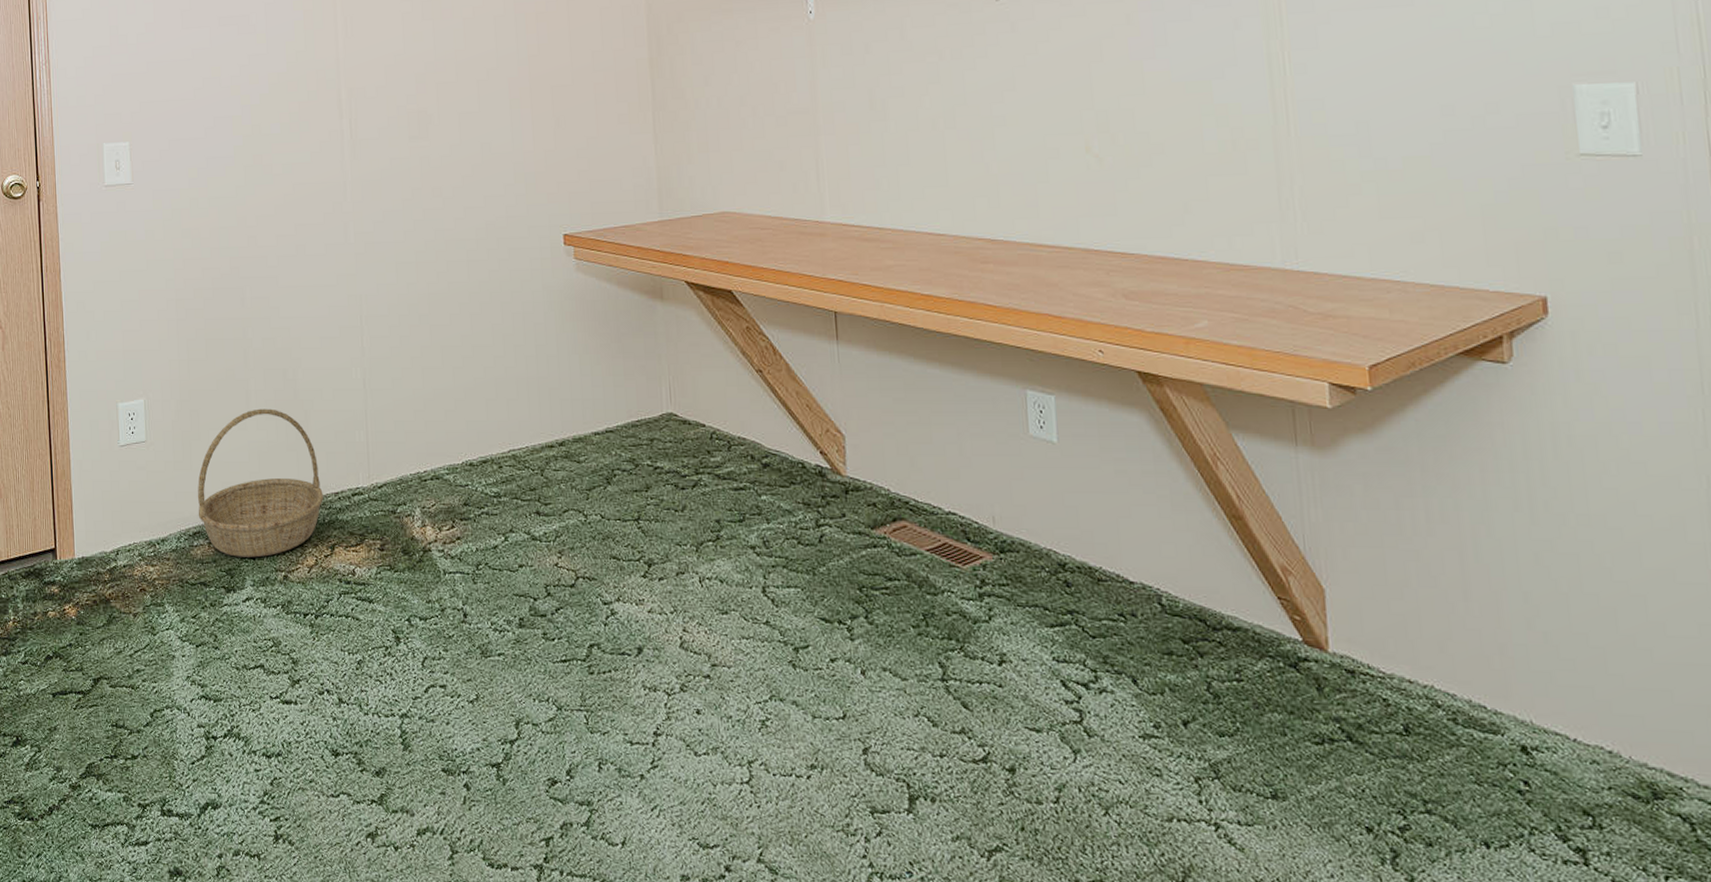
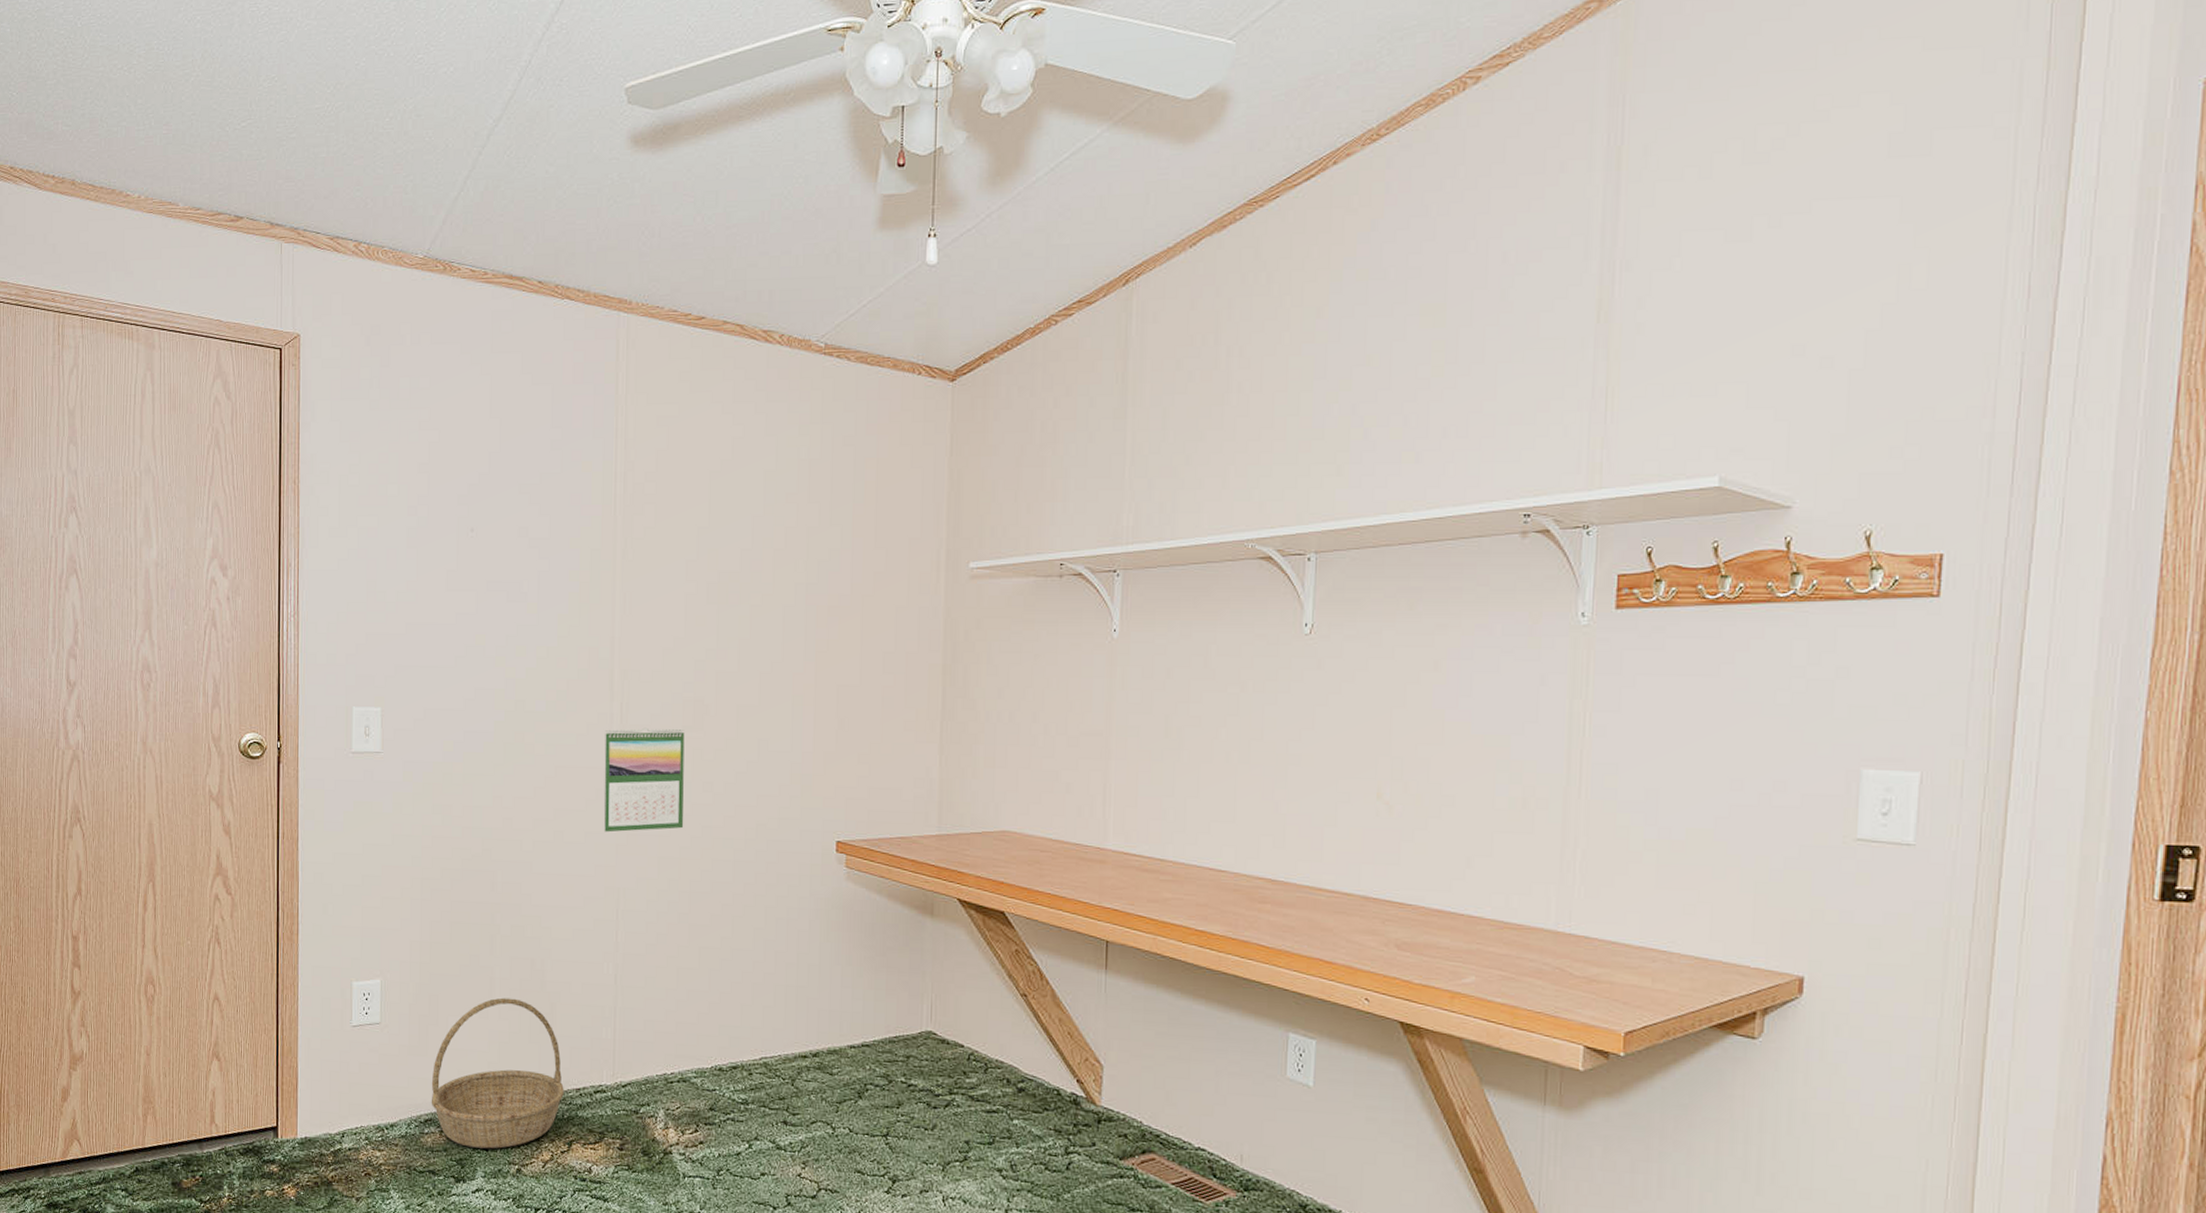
calendar: none [337,140,418,243] -> present [603,727,685,833]

